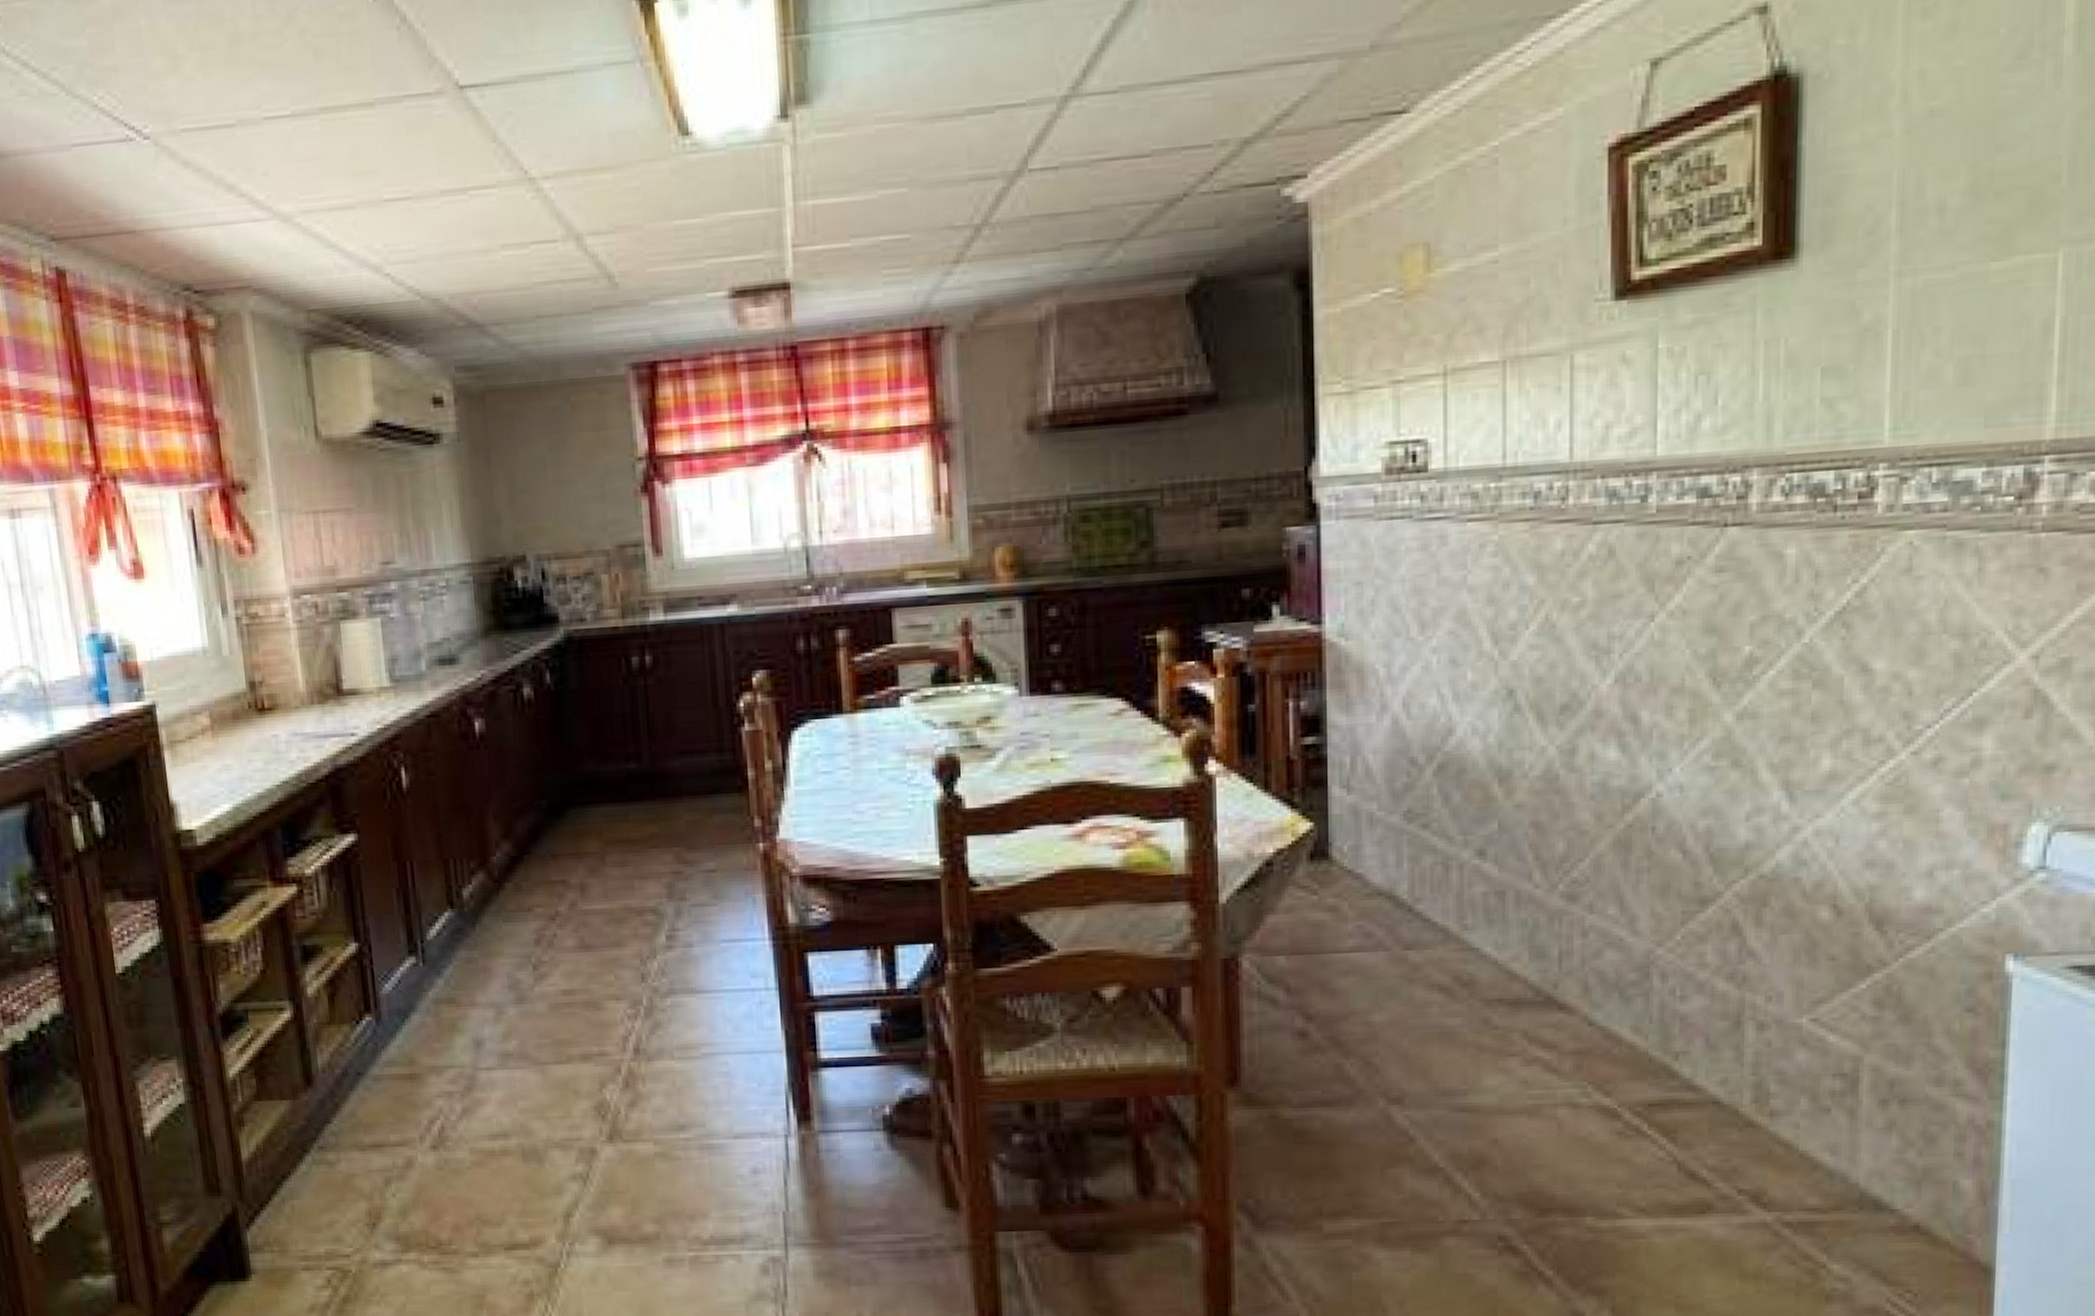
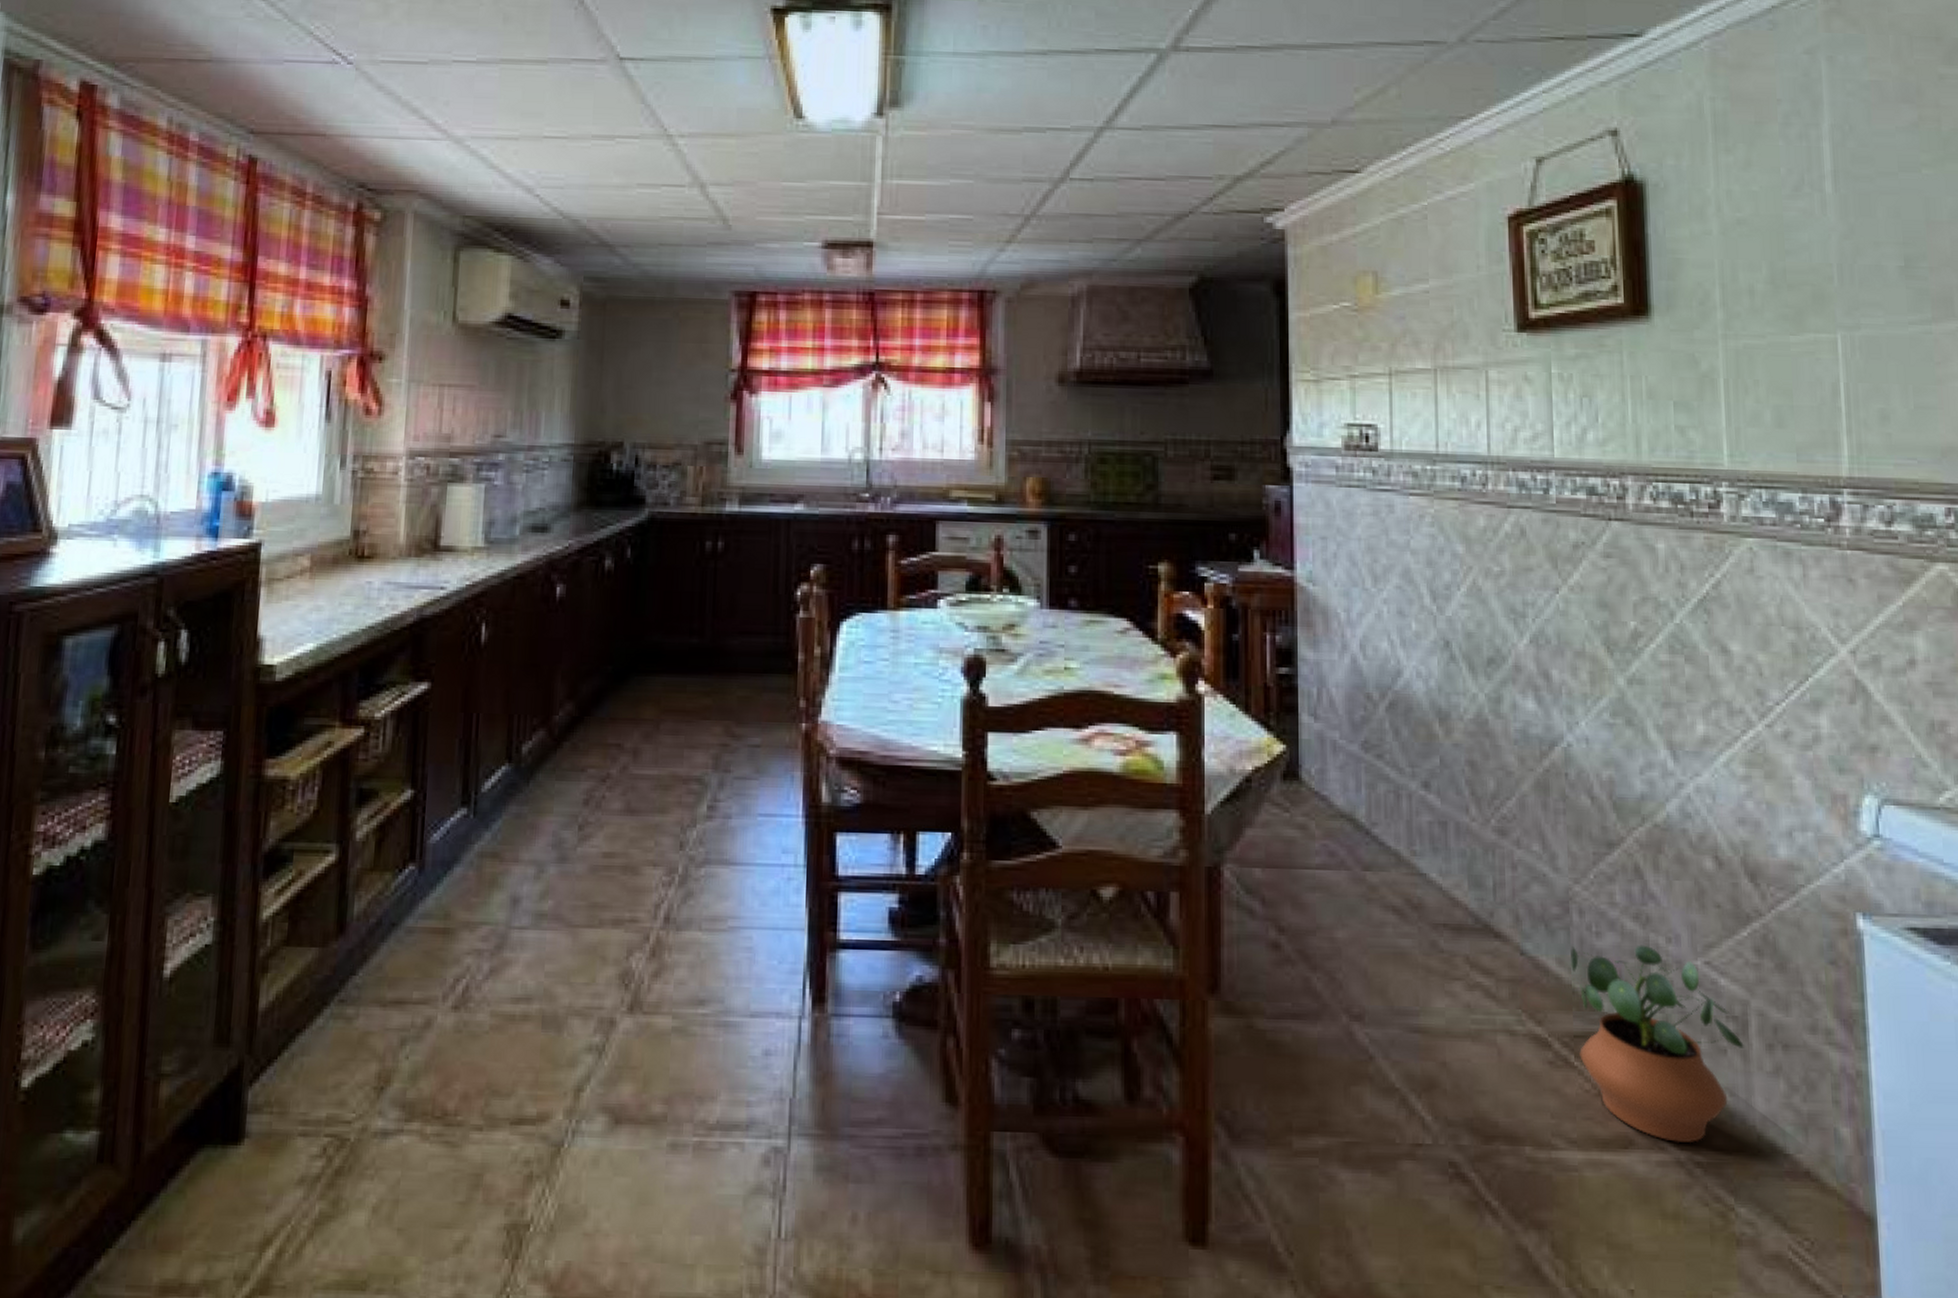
potted plant: none [1649,1005,1852,1205] -> present [1571,945,1744,1144]

